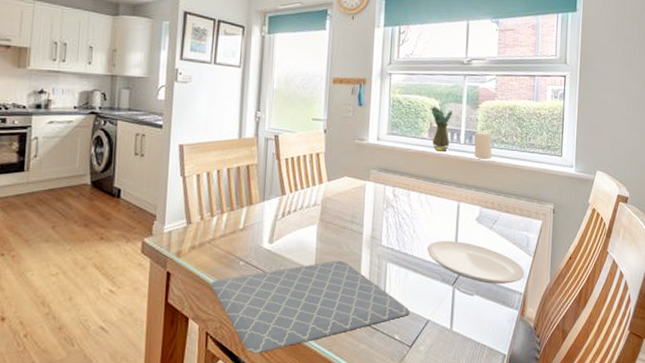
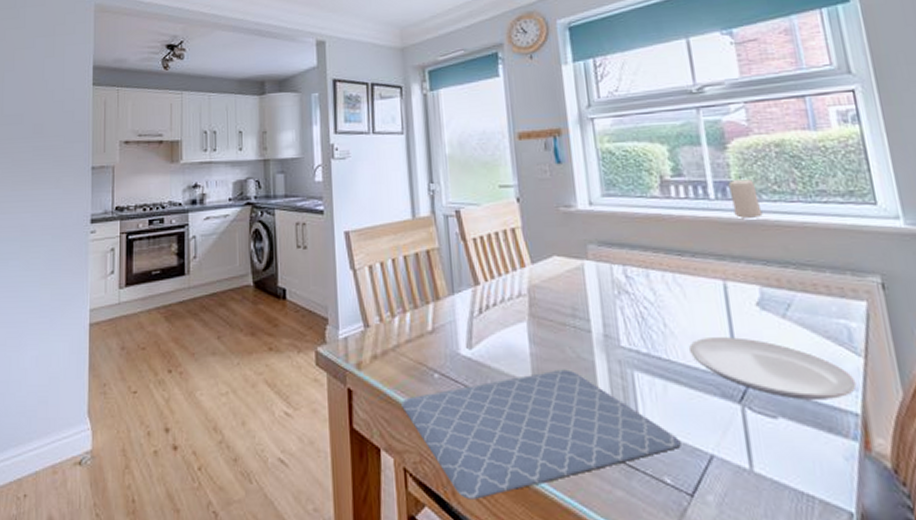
vase: present [430,105,453,153] -> none [655,151,695,214]

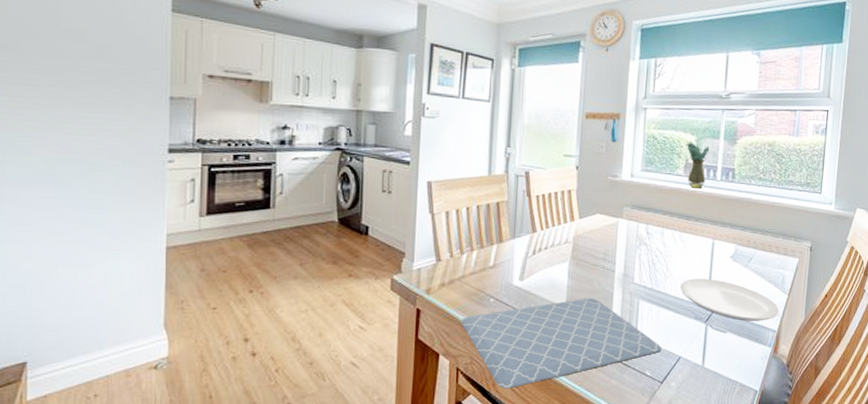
vase: none [655,151,695,214] -> present [686,140,710,190]
candle: present [728,179,763,218] -> none [731,168,749,196]

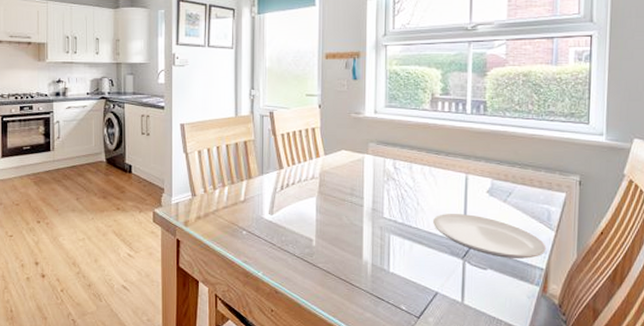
placemat: present [461,298,662,389] -> none [217,231,416,316]
vase: present [686,140,710,190] -> none [431,75,457,124]

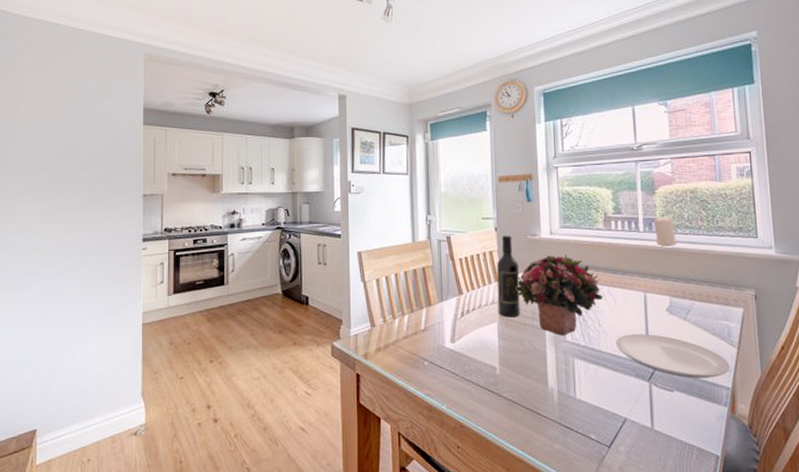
wine bottle: none [317,113,342,193] -> present [496,235,520,318]
bouquet: none [337,133,424,212] -> present [517,254,604,336]
candle: none [482,100,504,129] -> present [654,217,677,246]

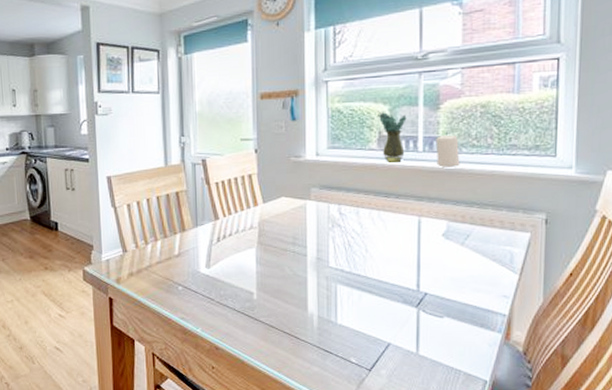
wine bottle: present [496,235,520,318] -> none [255,157,281,243]
bouquet: present [517,254,604,336] -> none [277,176,373,261]
vase: none [602,194,628,242] -> present [378,111,407,164]
plate: present [616,334,730,378] -> none [384,260,509,305]

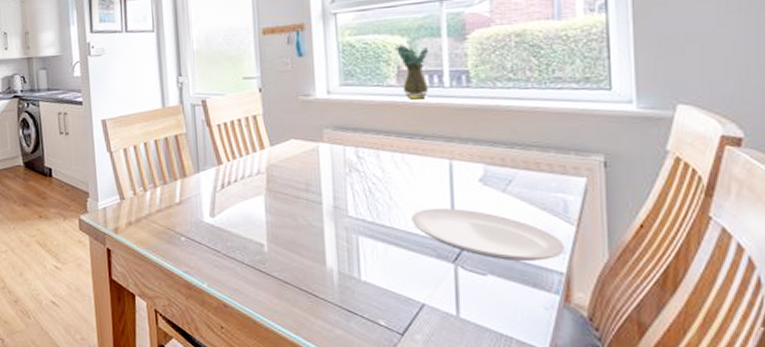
plate: none [384,260,509,305] -> present [412,208,565,261]
candle: present [436,135,460,167] -> none [464,68,495,104]

